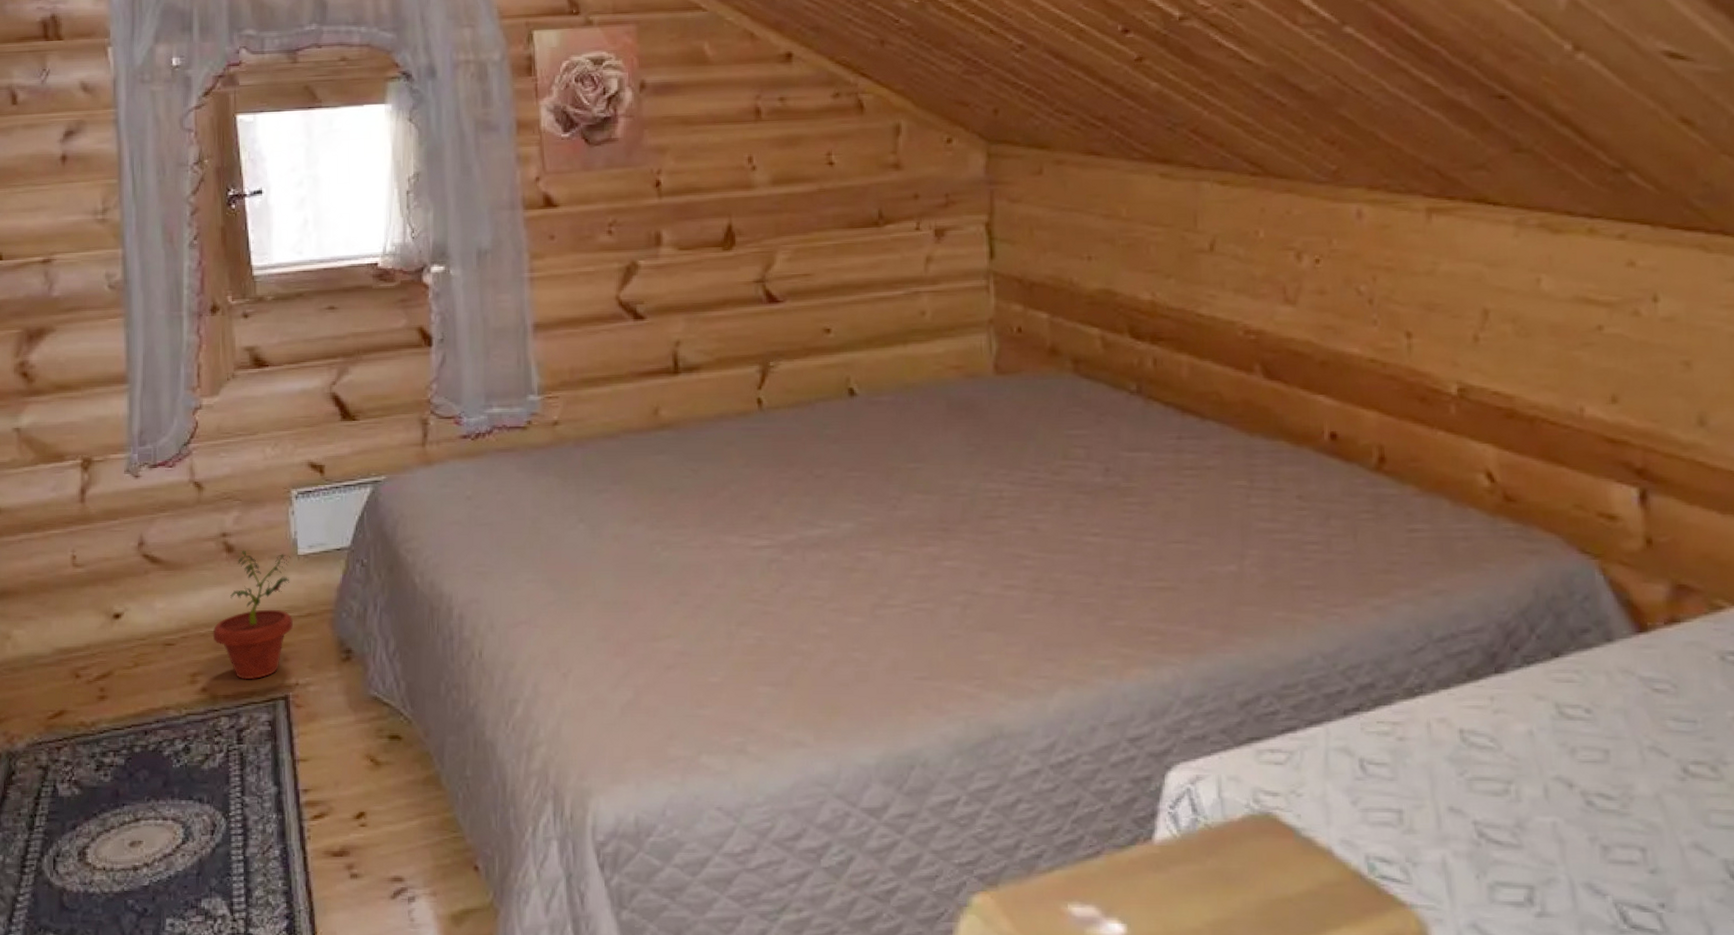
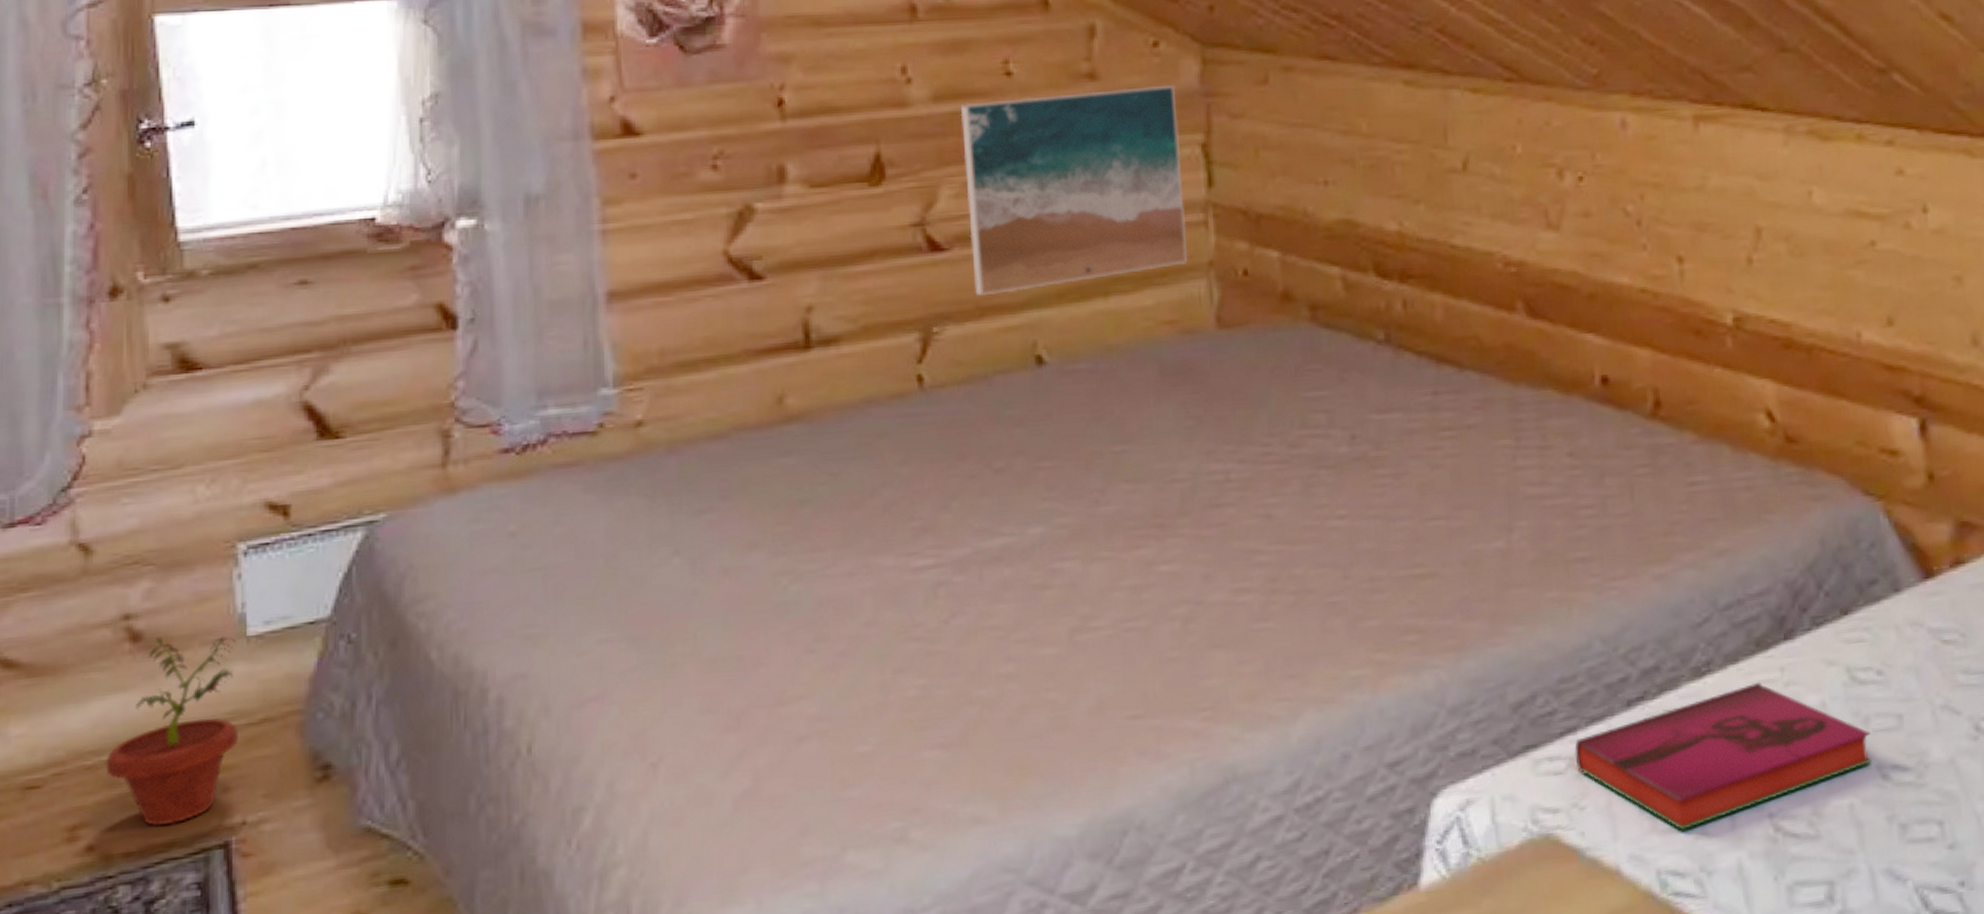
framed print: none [793,175,972,340] -> present [960,85,1188,297]
hardback book: none [1294,706,1577,825] -> present [1574,681,1872,830]

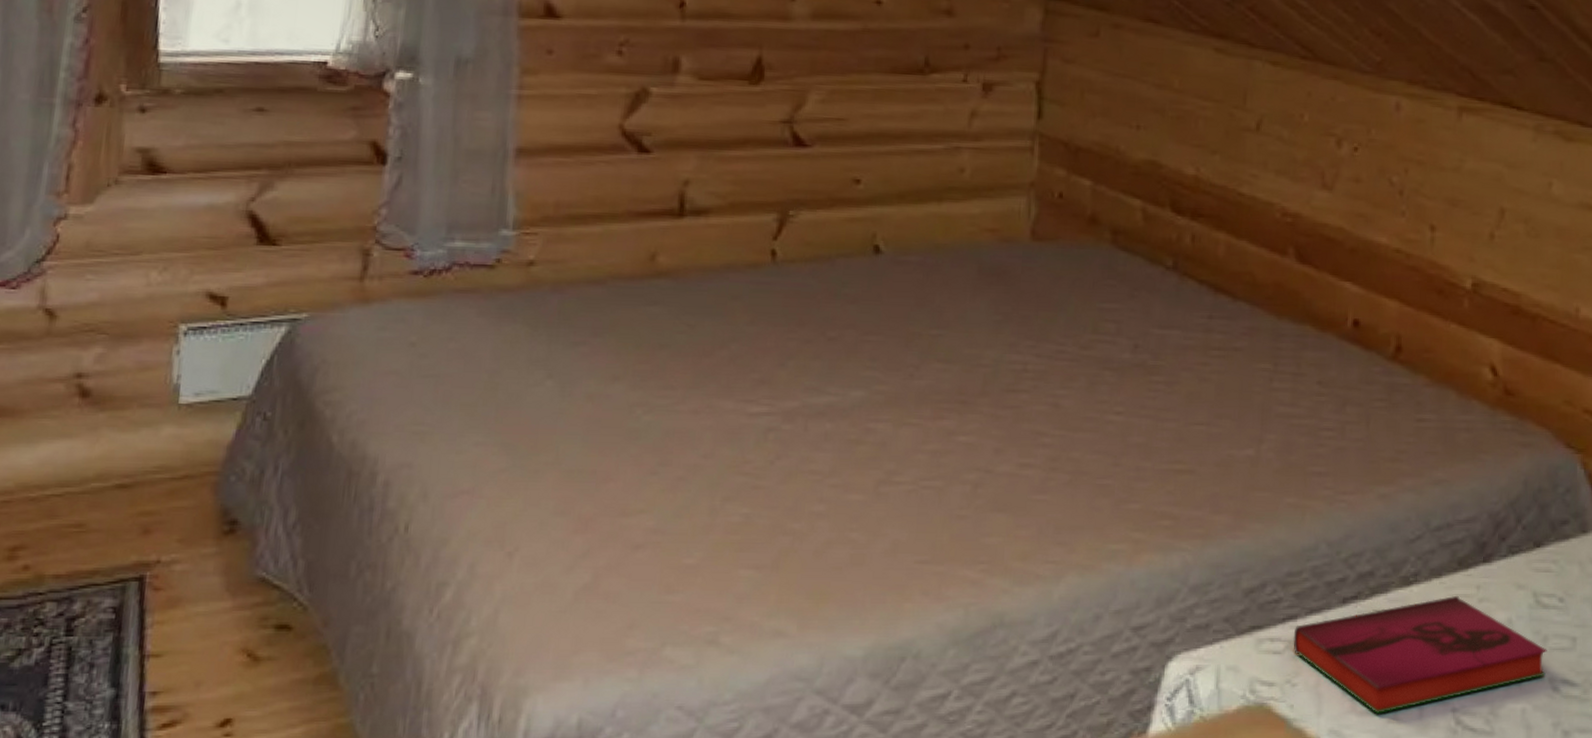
potted plant: present [105,636,238,827] -> none [47,395,169,556]
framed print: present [960,85,1188,297] -> none [828,23,1020,189]

